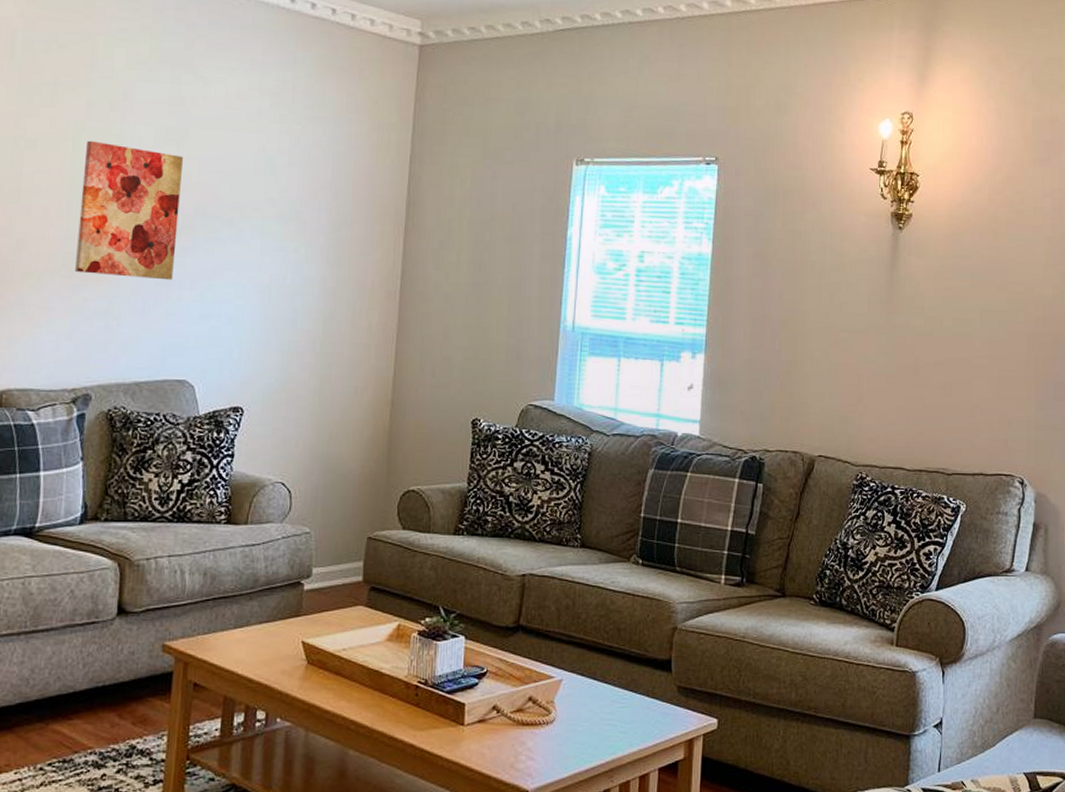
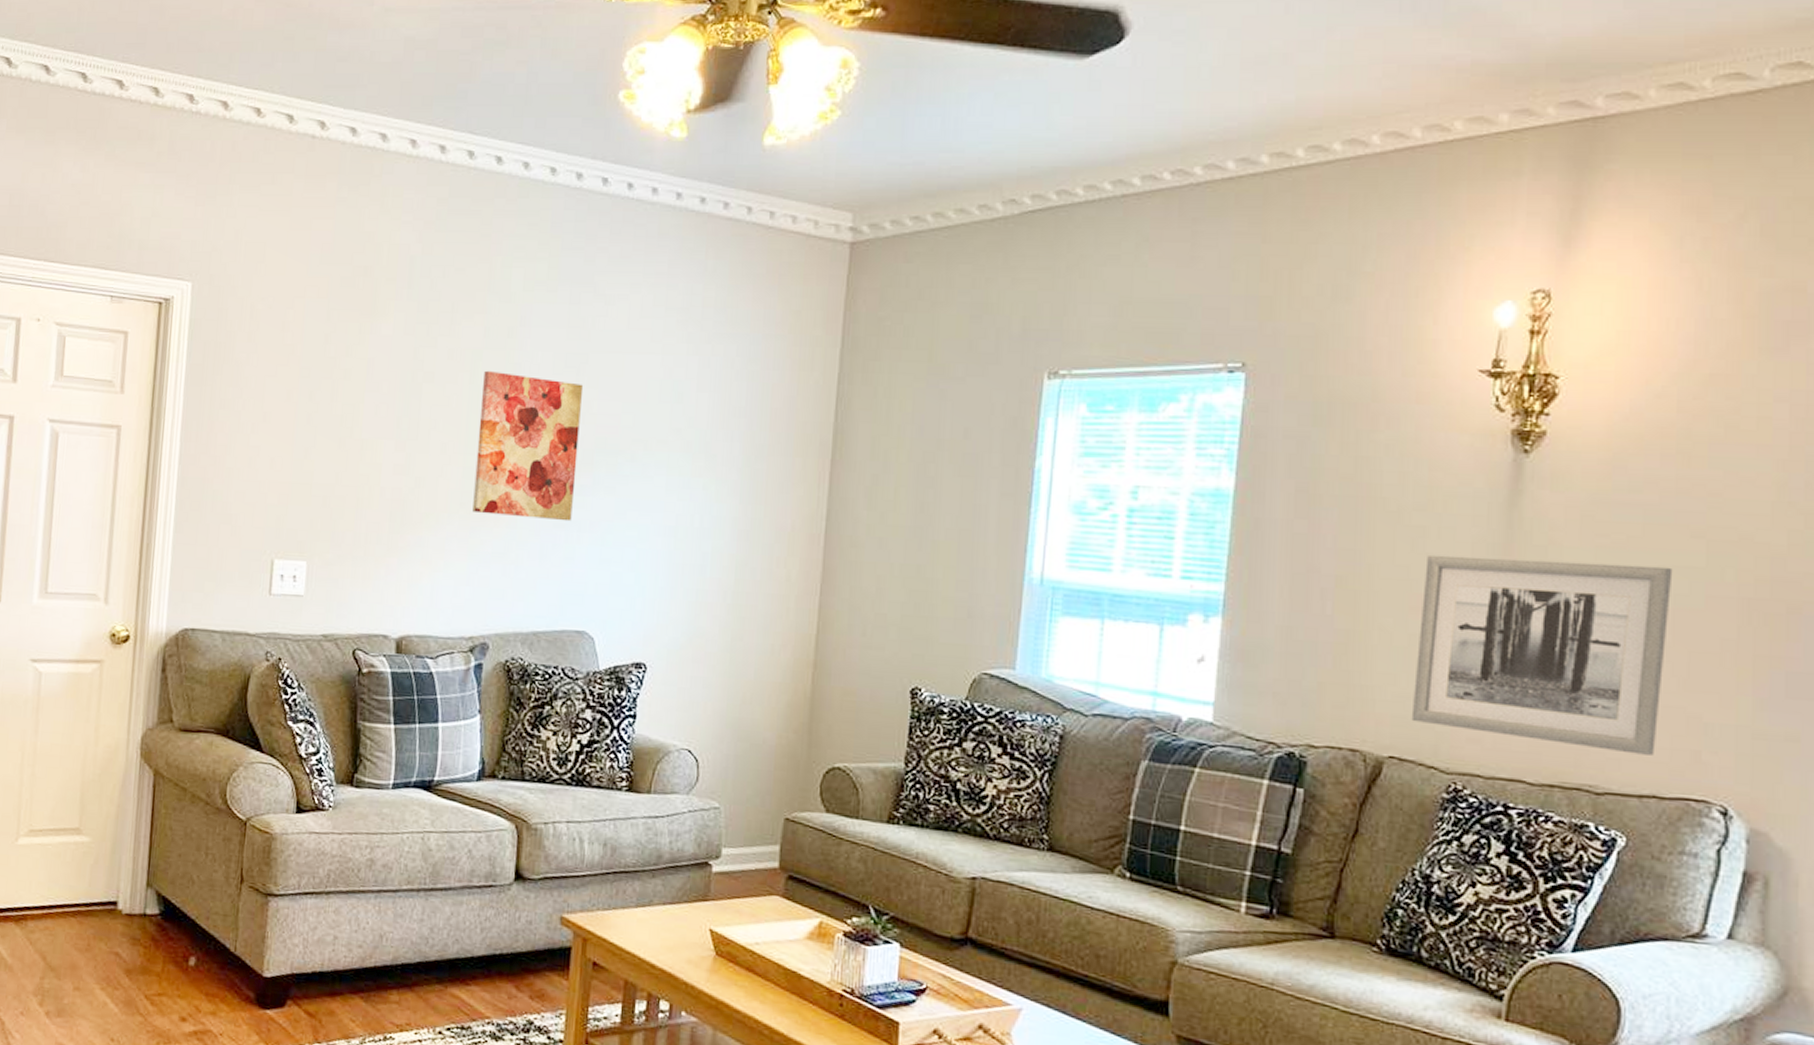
wall art: none [832,303,989,445] -> present [1411,554,1673,755]

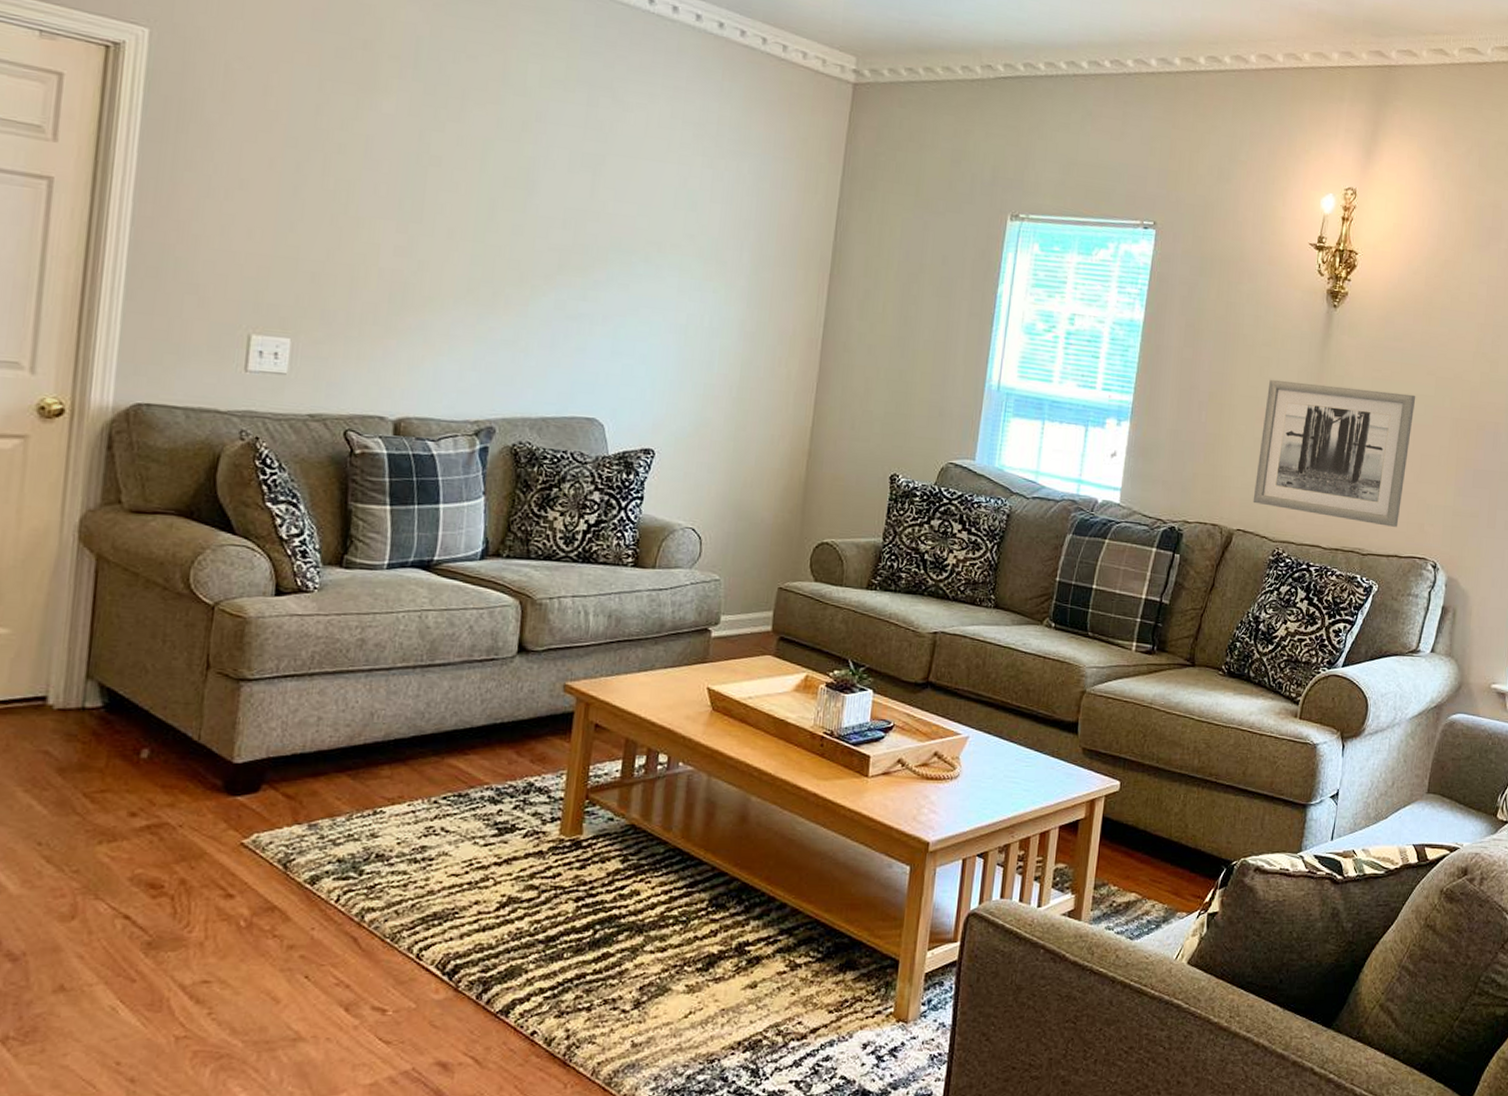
wall art: present [472,370,584,522] -> none [480,161,600,314]

